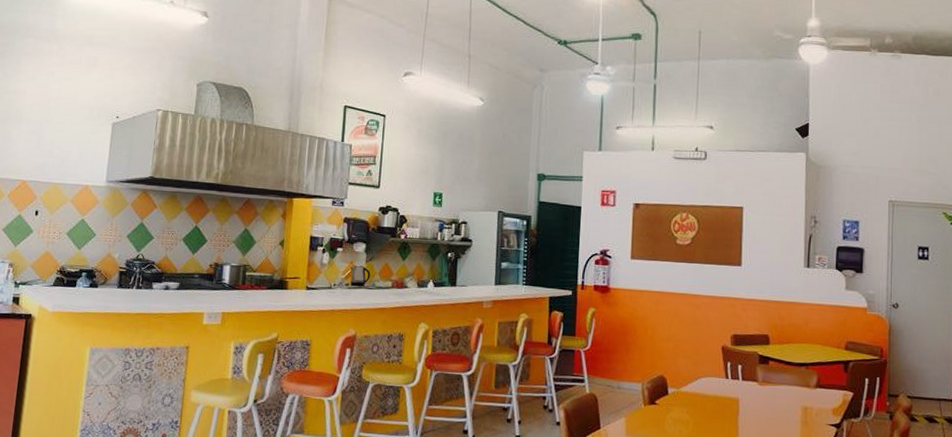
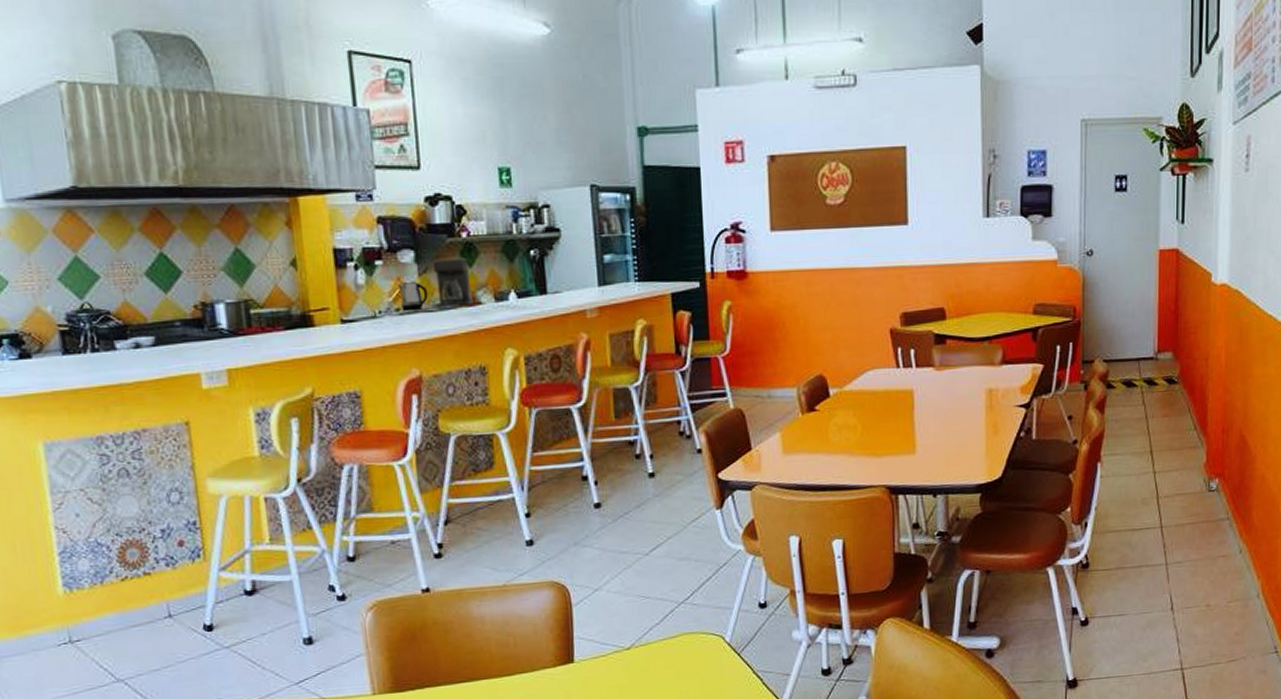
coffee maker: none [374,252,403,288] -> present [432,258,474,309]

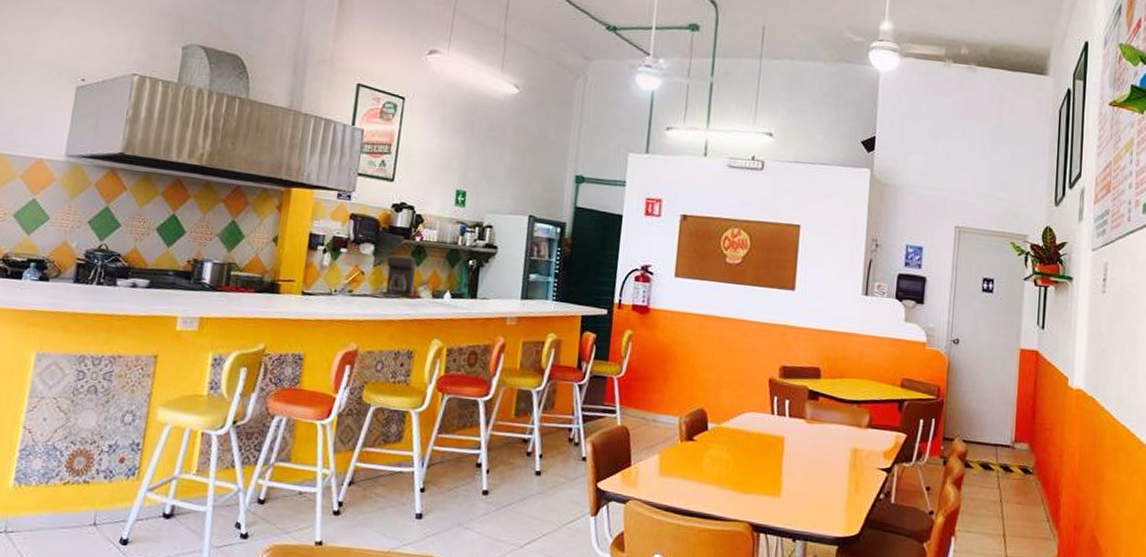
kettle: present [398,281,428,312] -> none [353,269,379,296]

